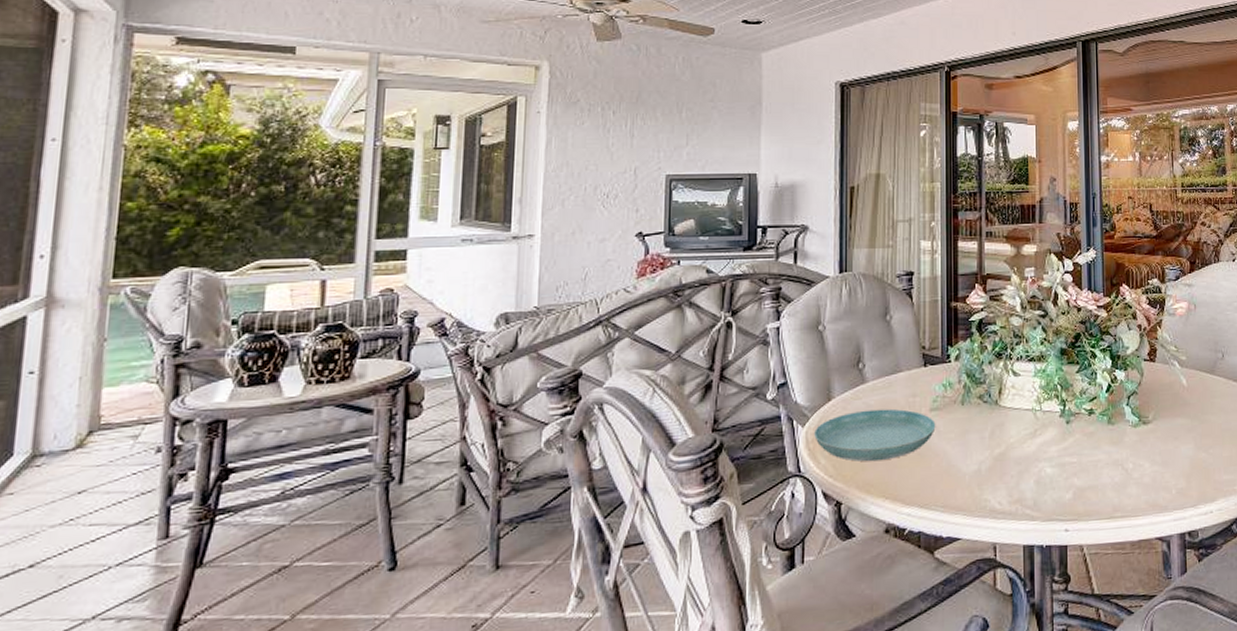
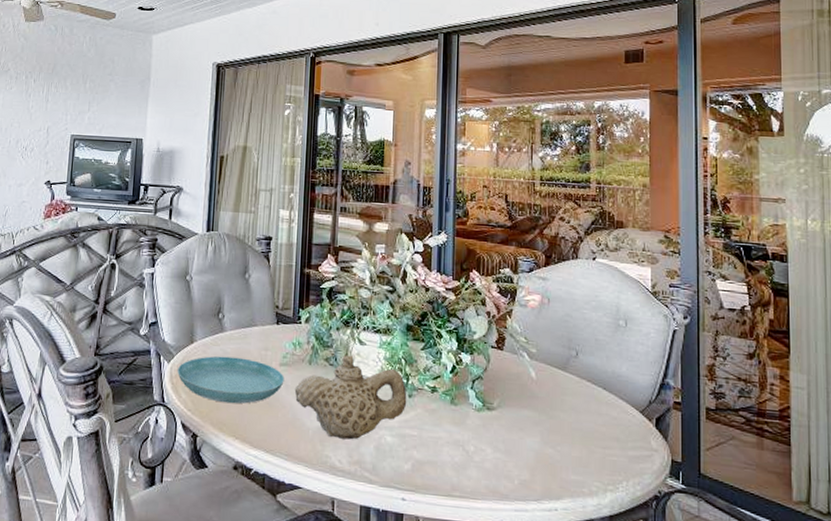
teapot: none [947,388,1065,479] -> present [294,355,407,440]

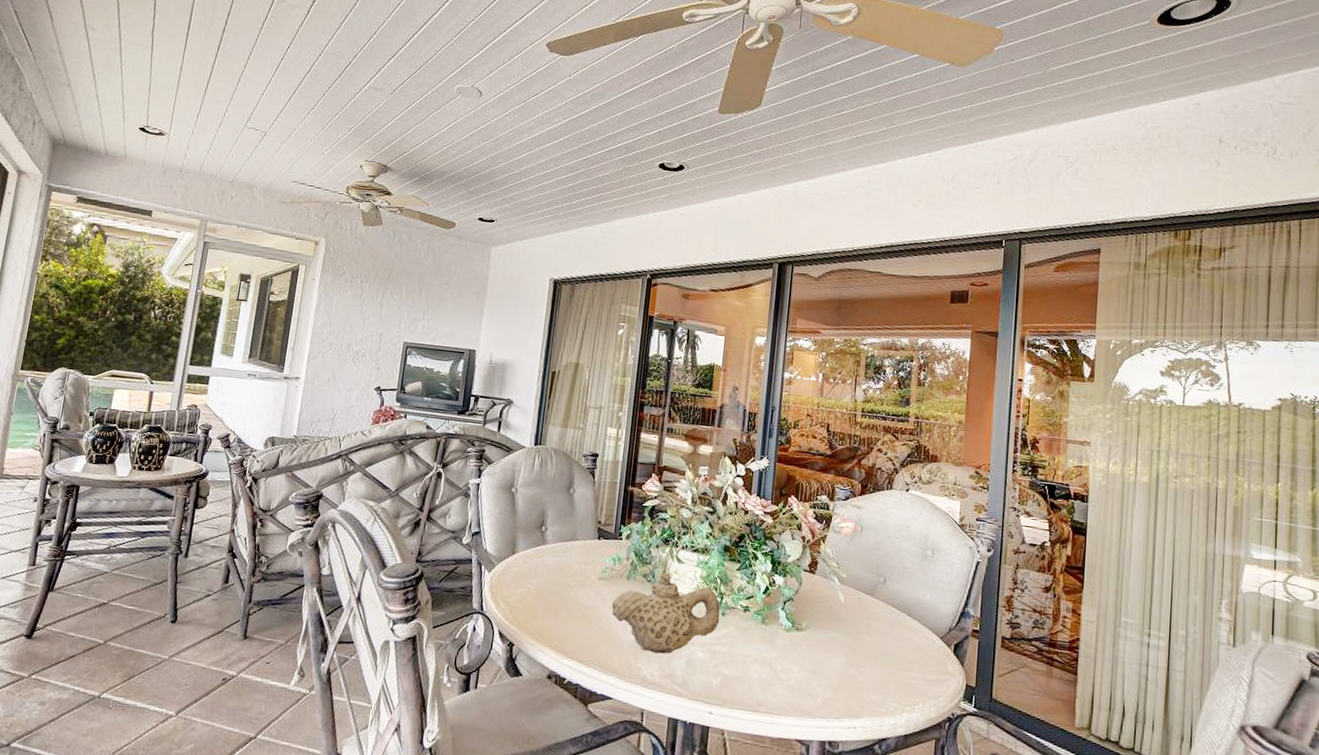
saucer: present [177,356,285,404] -> none [497,567,603,615]

